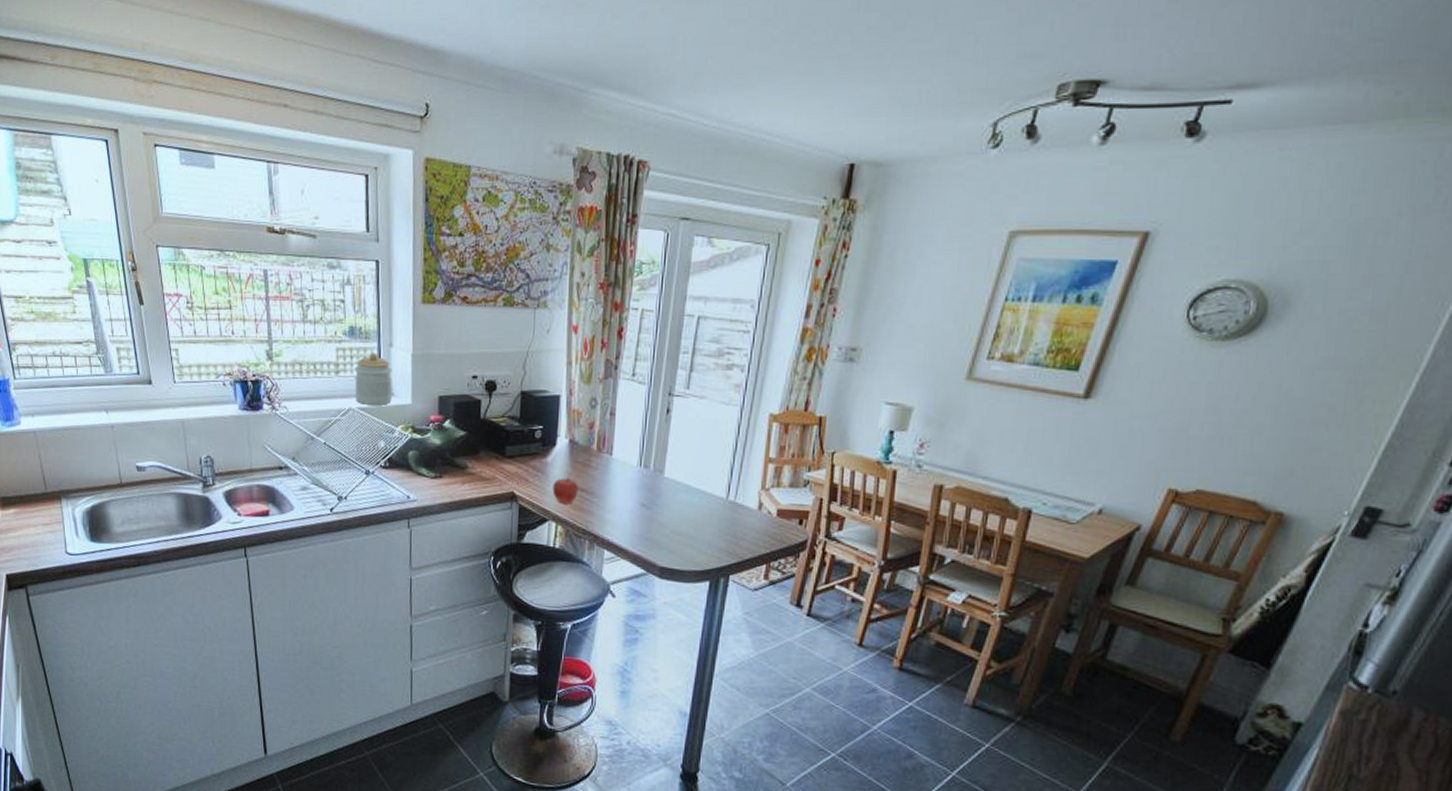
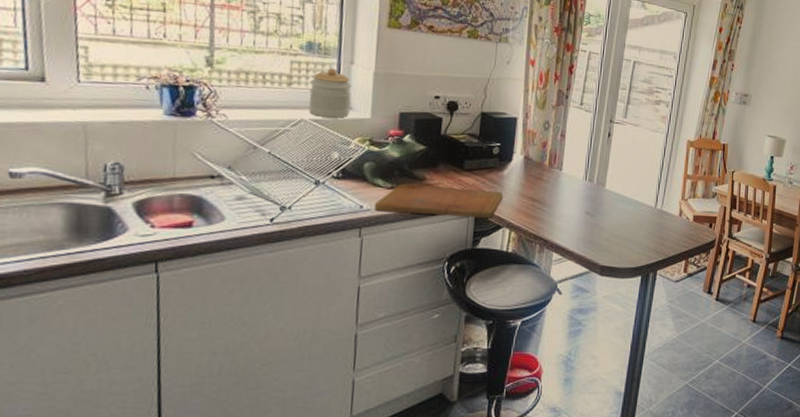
cutting board: none [420,472,547,511] -> present [374,183,503,219]
fruit: present [552,478,579,504] -> none [507,189,532,213]

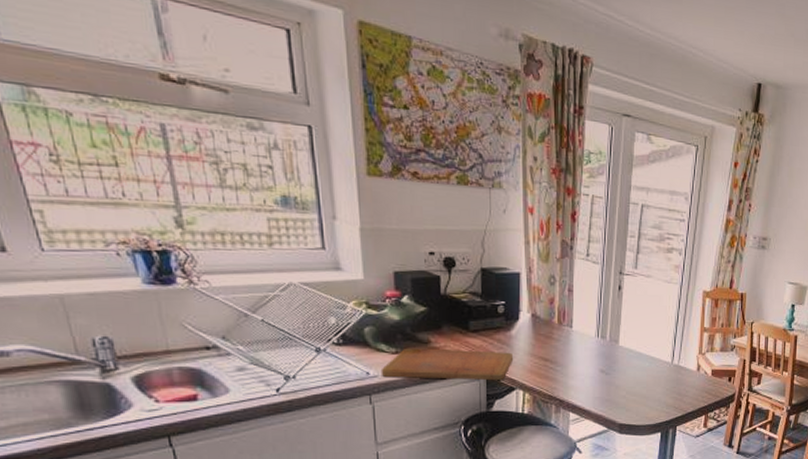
jar: present [308,68,352,118] -> none [293,224,340,280]

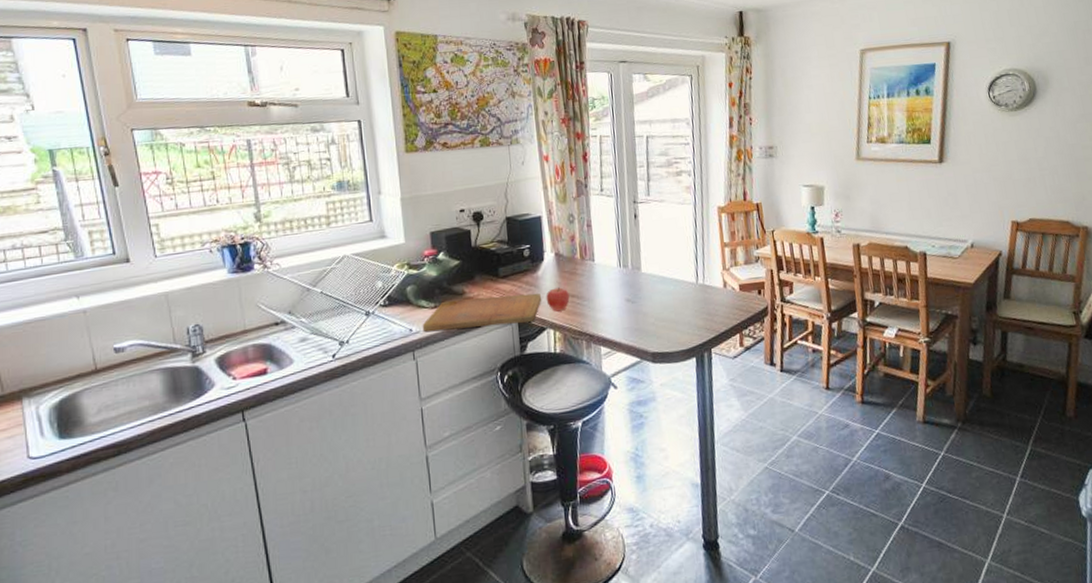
fruit: none [518,349,543,373] -> present [546,287,570,312]

